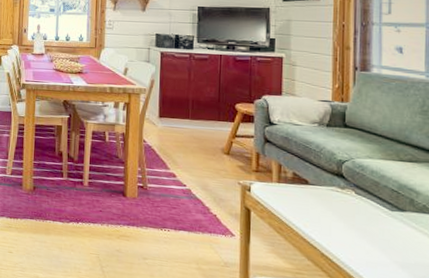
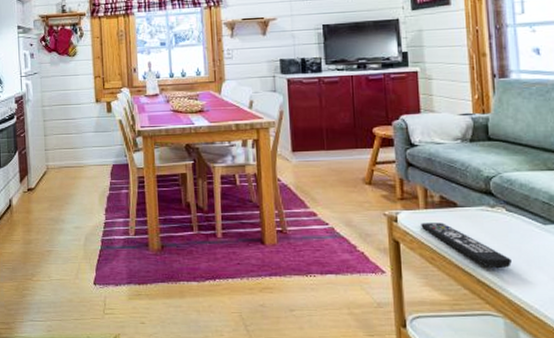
remote control: none [272,195,356,247] -> present [420,223,512,269]

